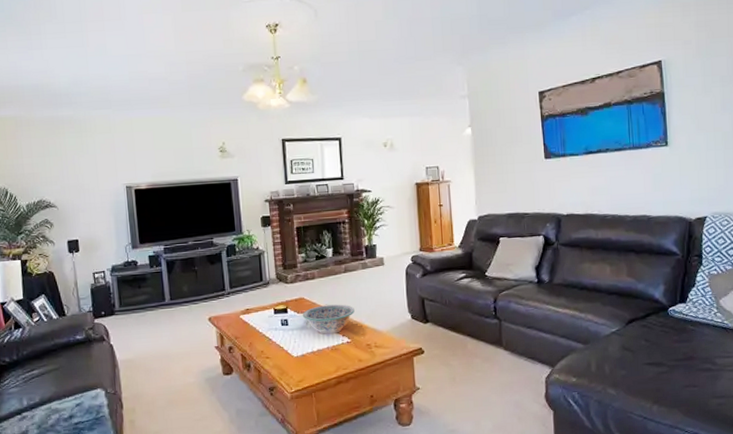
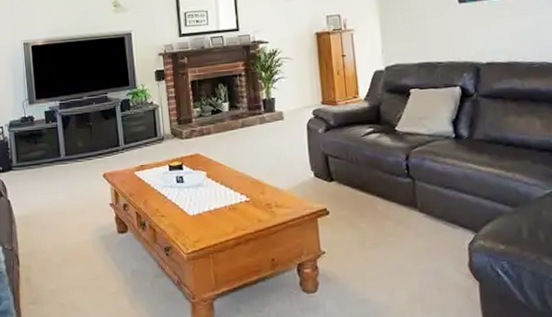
decorative bowl: present [302,304,355,335] -> none [198,160,253,194]

